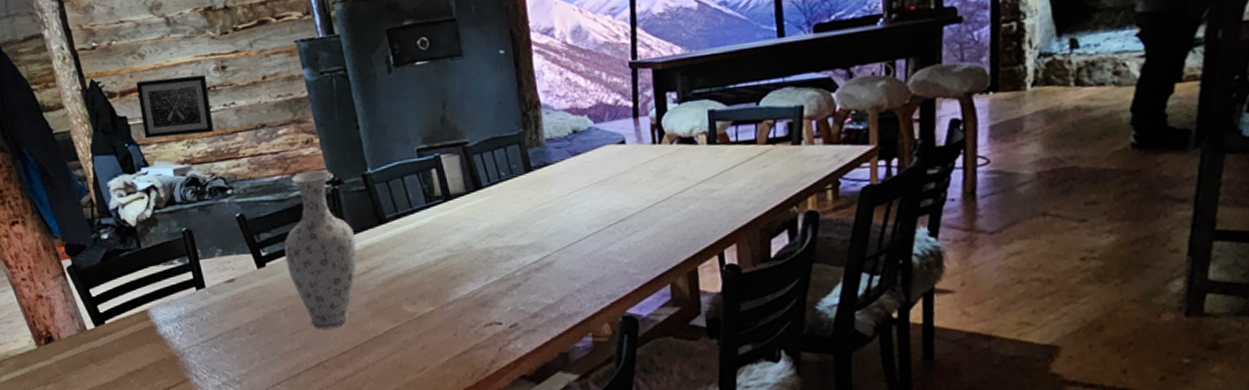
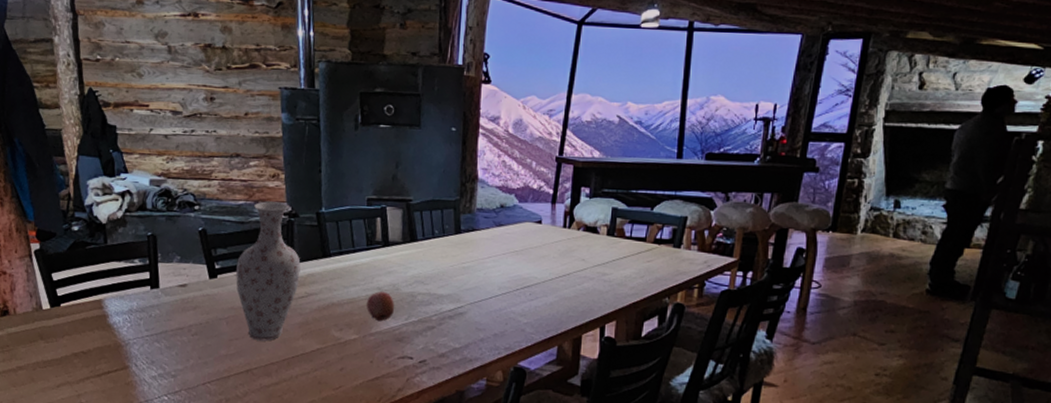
wall art: present [136,75,214,139] -> none [129,96,195,154]
fruit: none [436,253,471,288] -> present [366,292,395,322]

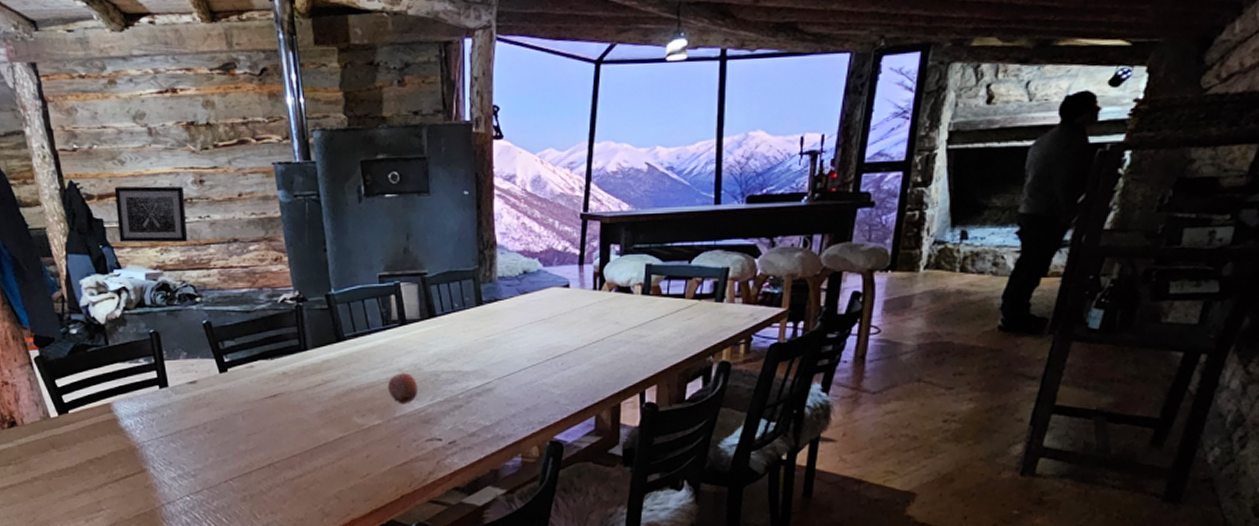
wall art: none [129,96,195,154] -> present [114,186,188,243]
vase: present [235,201,301,341] -> none [246,287,315,433]

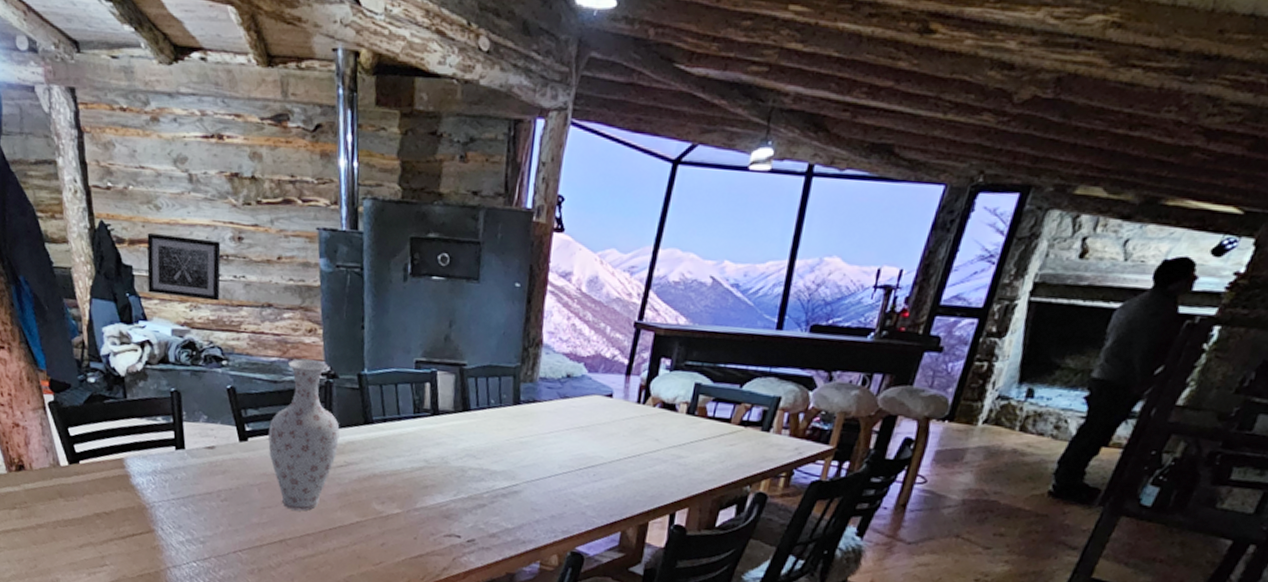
vase: none [246,287,315,433] -> present [267,359,340,511]
fruit: present [387,373,418,404] -> none [411,464,443,497]

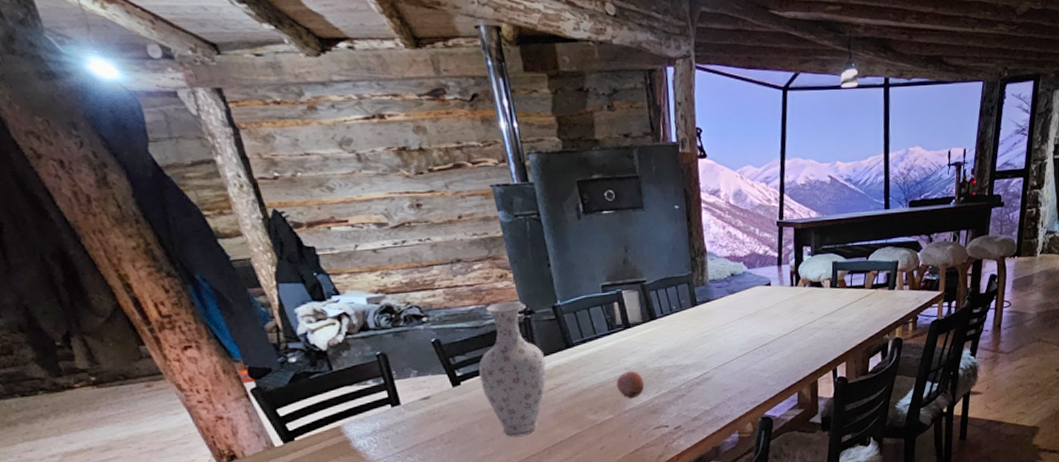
wall art: present [147,232,221,301] -> none [324,211,409,269]
fruit: none [411,464,443,497] -> present [616,371,645,399]

